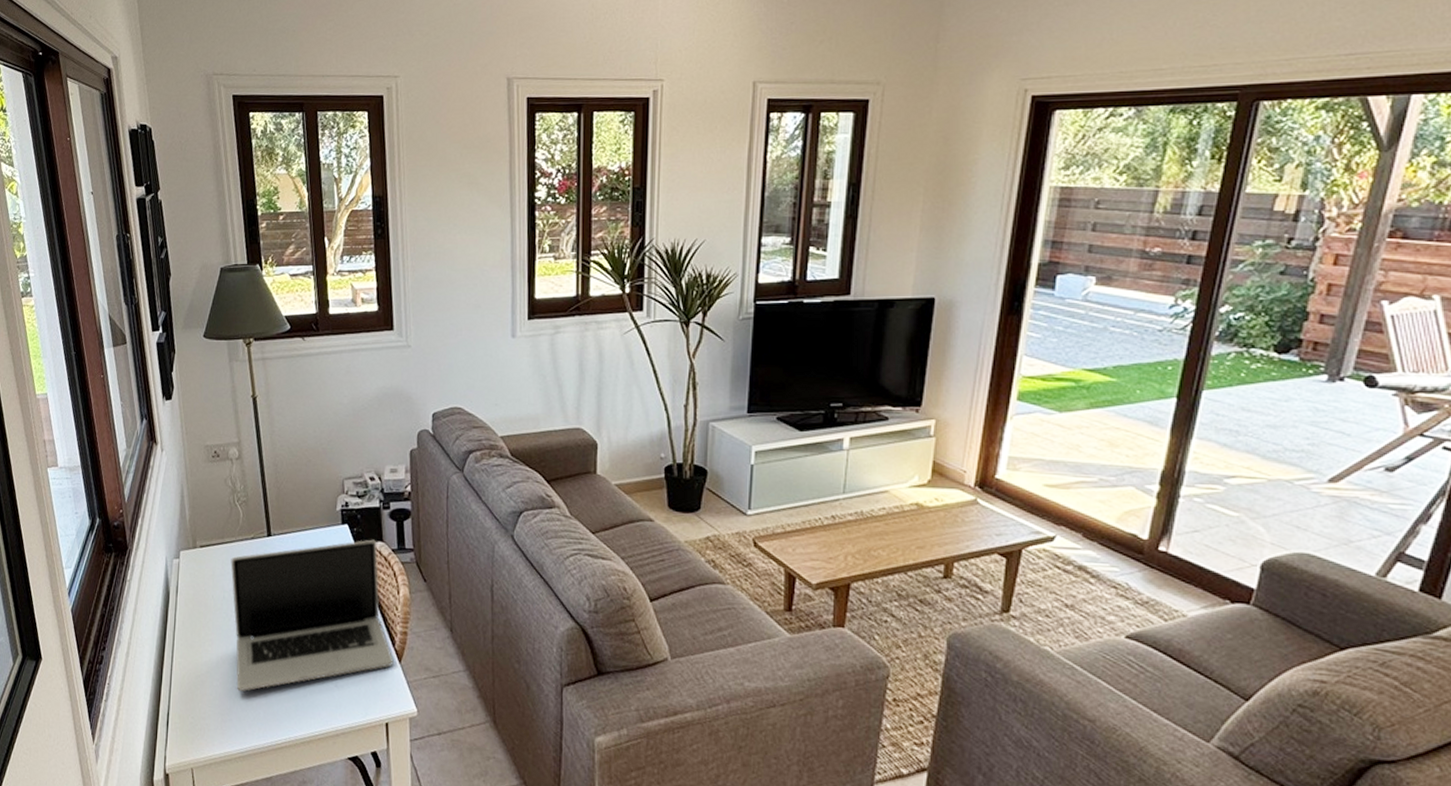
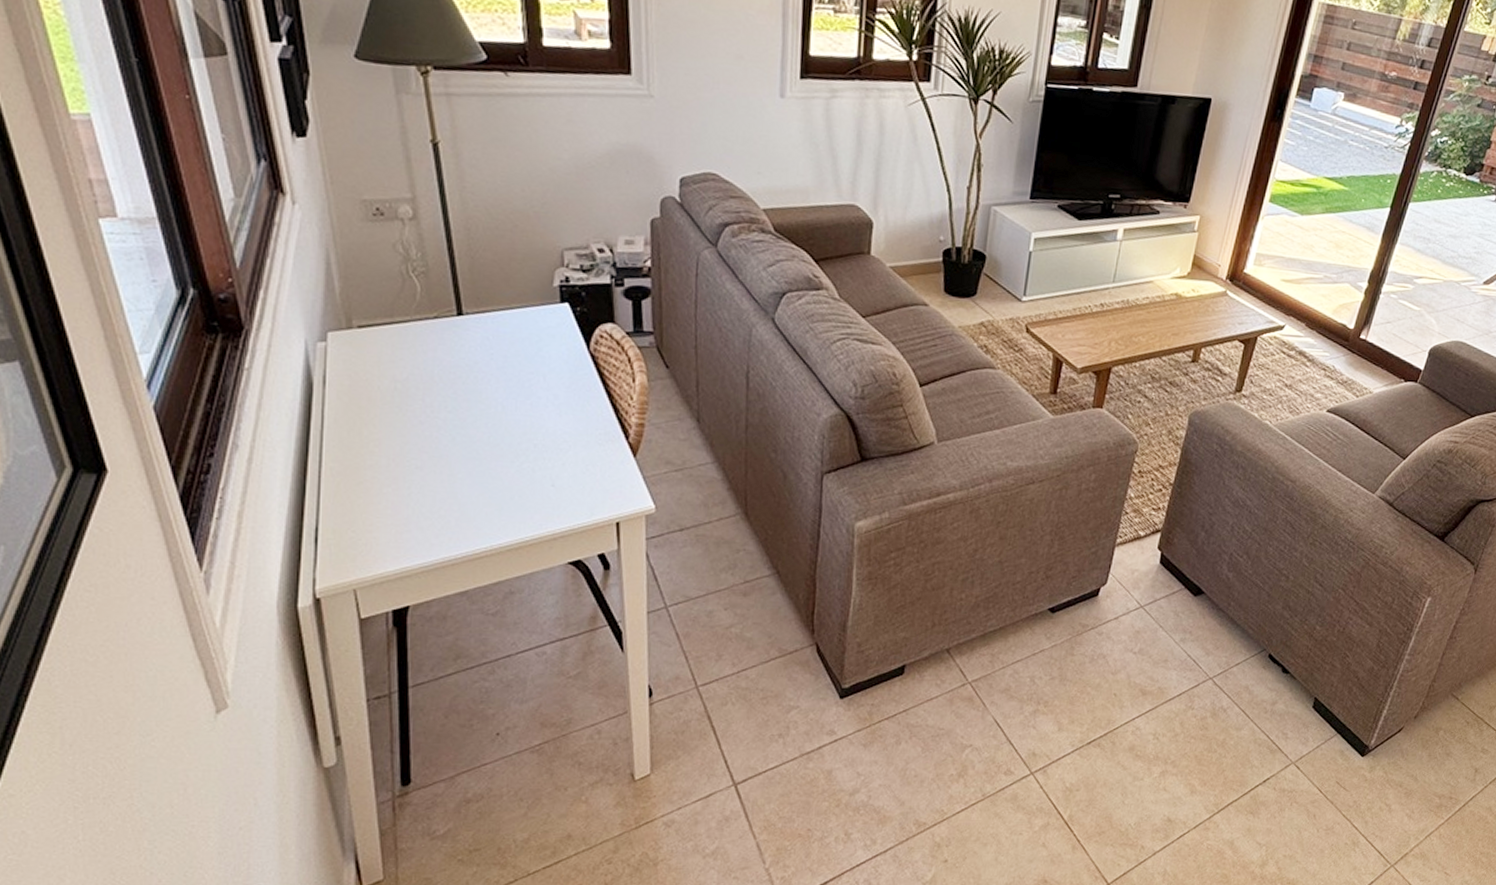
laptop: present [230,539,394,691] -> none [404,320,627,497]

